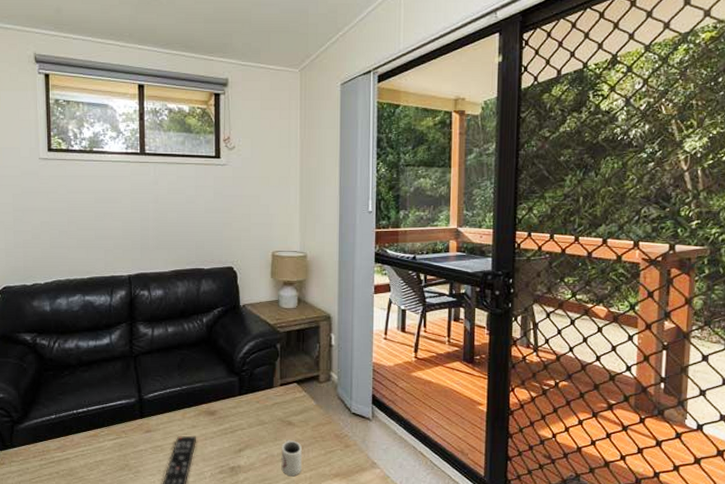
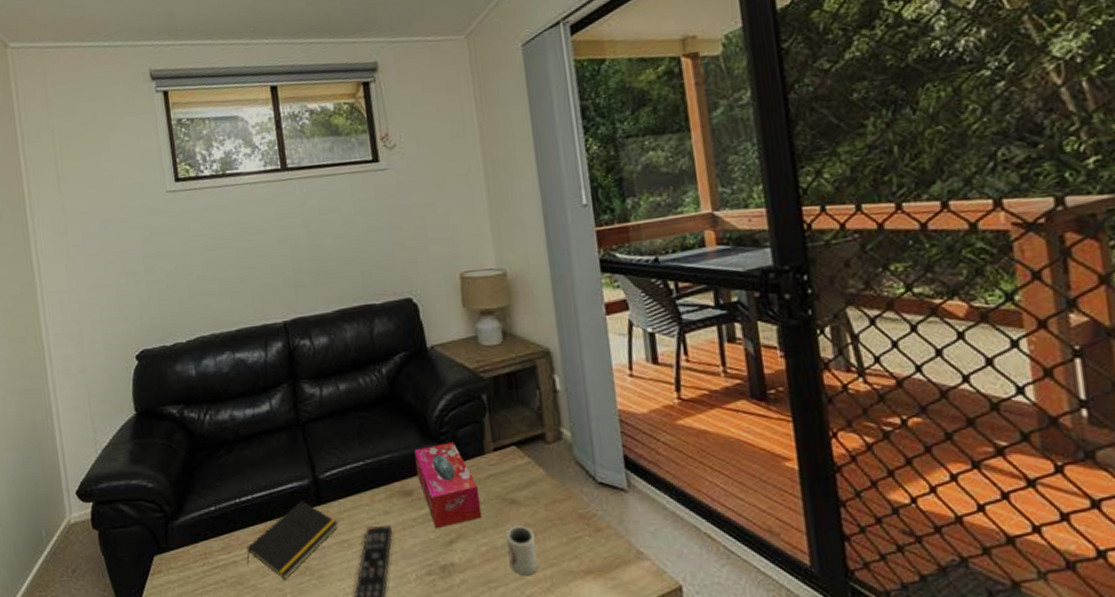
notepad: none [78,414,155,473] -> present [246,501,338,580]
tissue box: none [221,377,266,440] -> present [414,442,482,529]

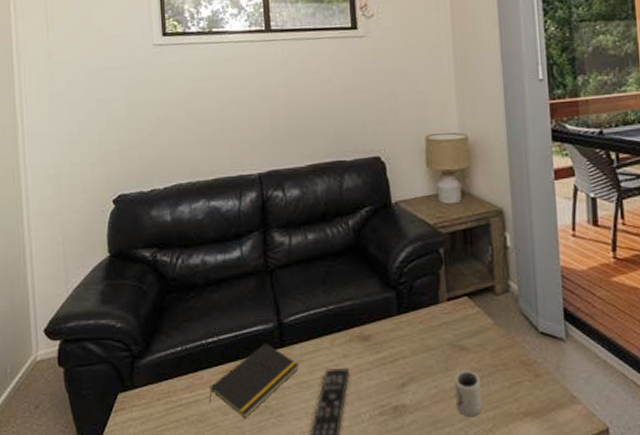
tissue box: present [414,442,482,529] -> none [374,291,434,372]

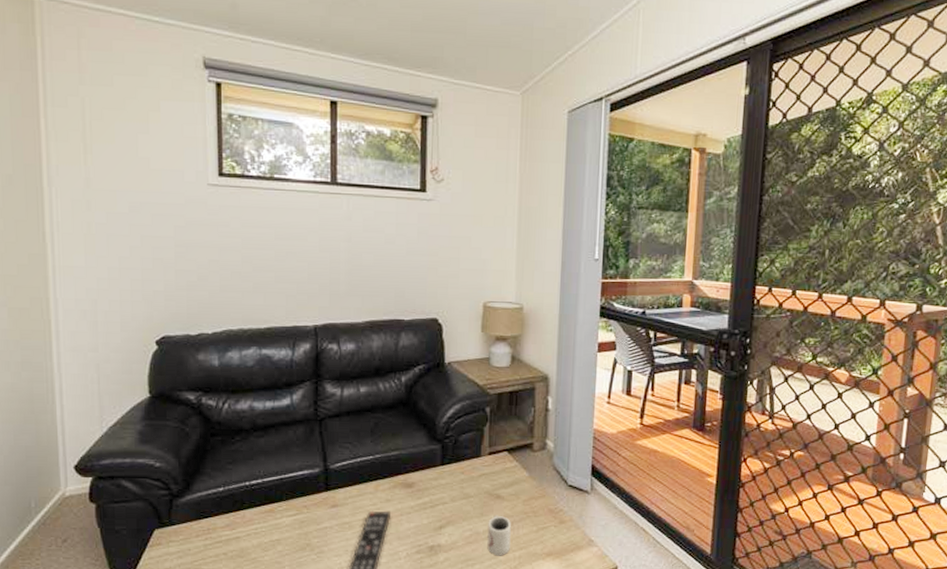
notepad: present [209,343,299,418] -> none [250,487,342,554]

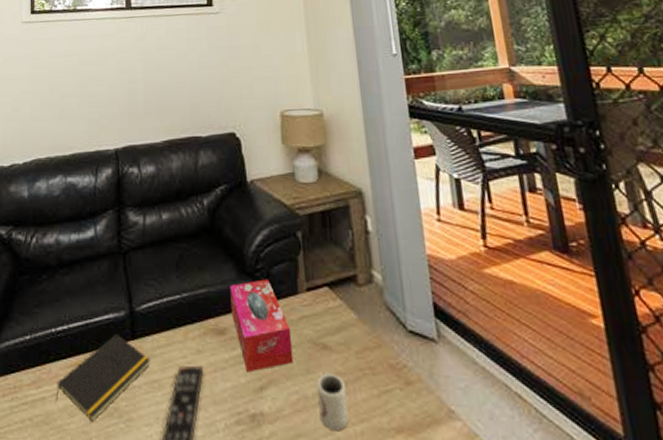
notepad: none [250,487,342,554] -> present [56,334,150,422]
tissue box: none [420,444,471,516] -> present [230,279,294,373]

